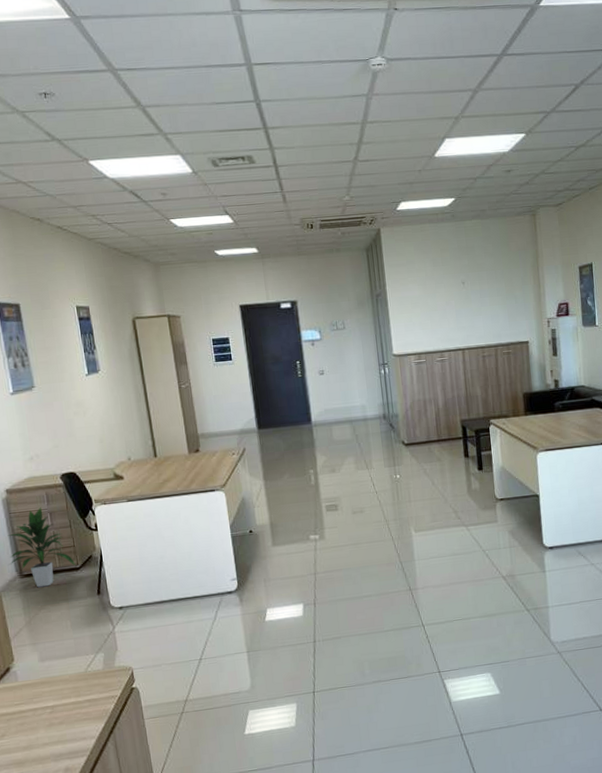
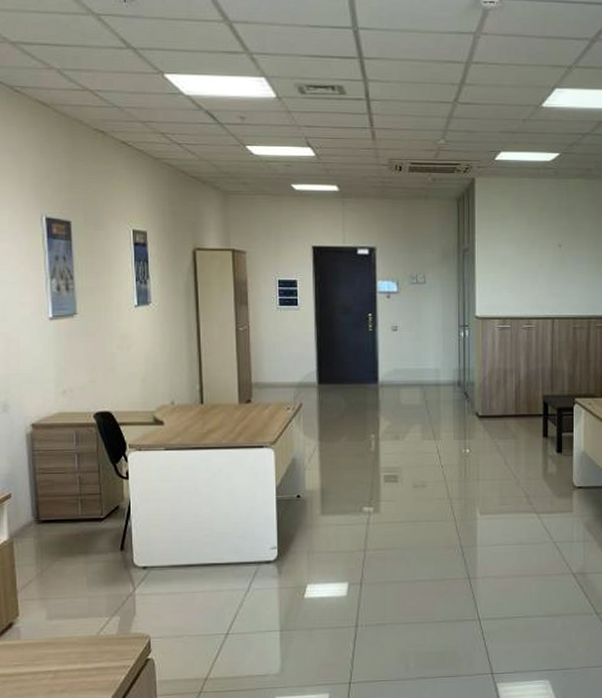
indoor plant: present [7,507,76,588] -> none [26,447,100,536]

